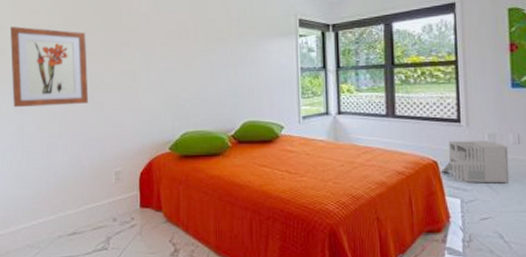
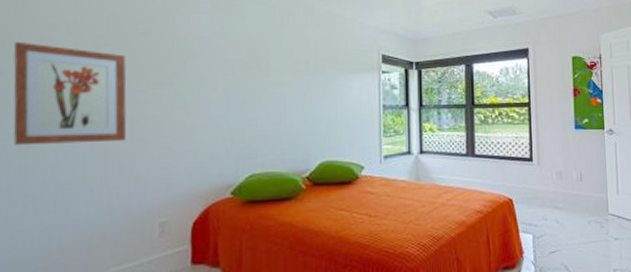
architectural model: present [440,140,510,183] -> none [515,177,574,219]

